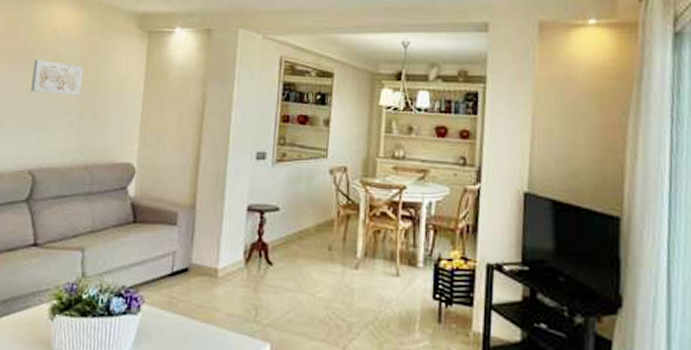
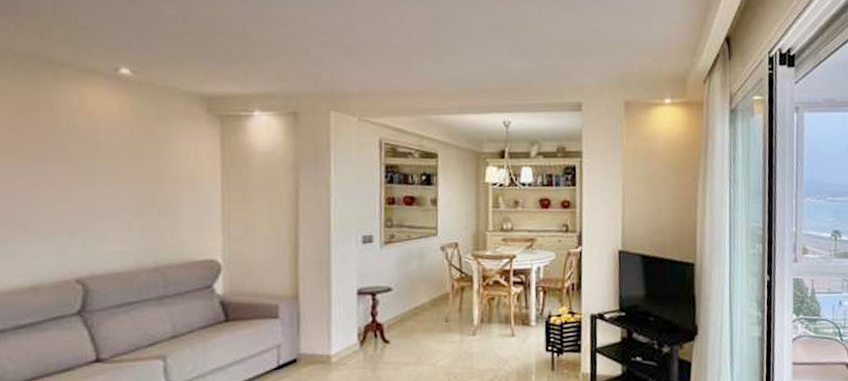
wall art: present [31,59,83,95] -> none [65,151,138,191]

